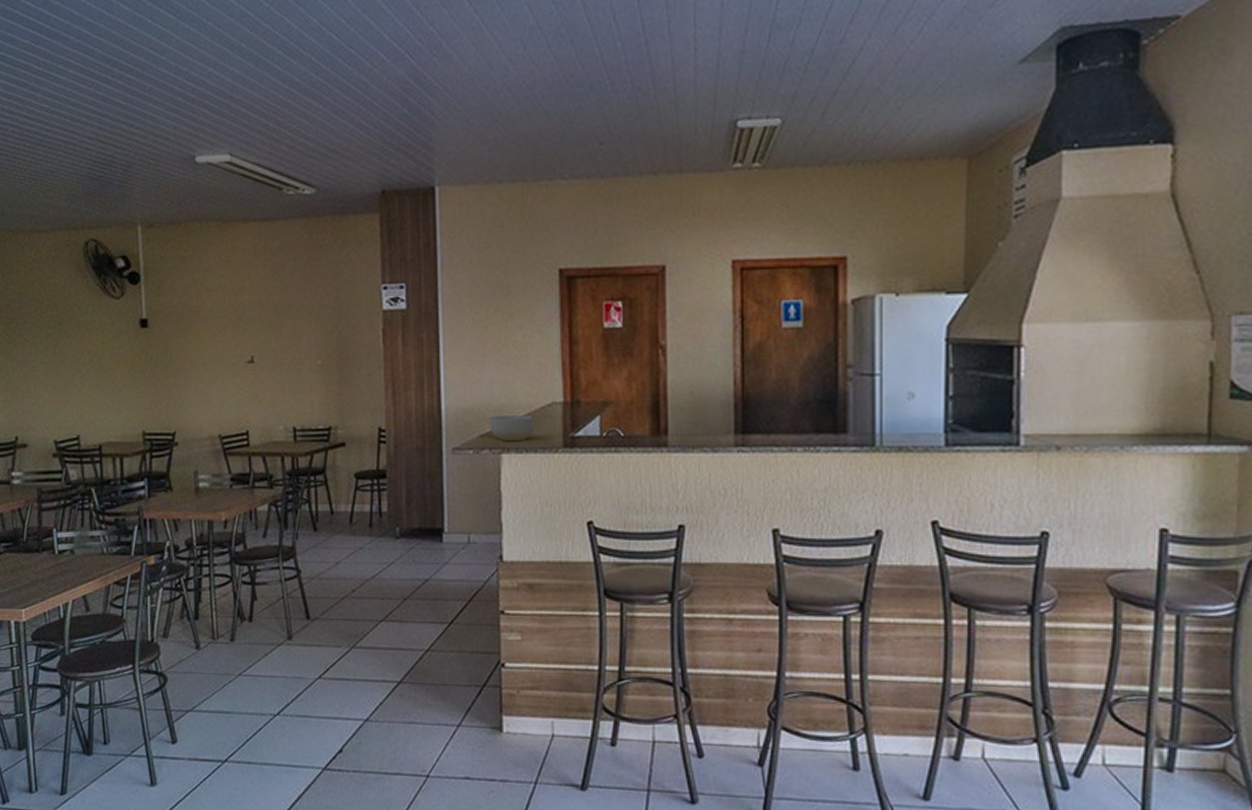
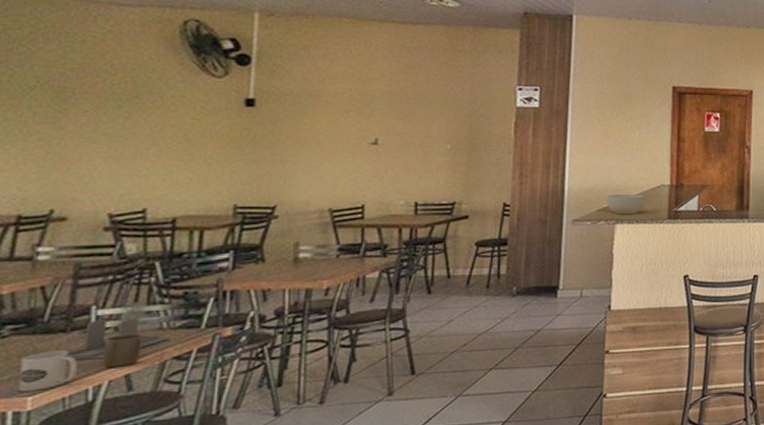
mug: none [14,569,50,604] -> present [18,350,77,392]
napkin holder: none [42,542,110,579] -> present [66,318,170,360]
cup: none [66,556,92,588] -> present [102,333,143,368]

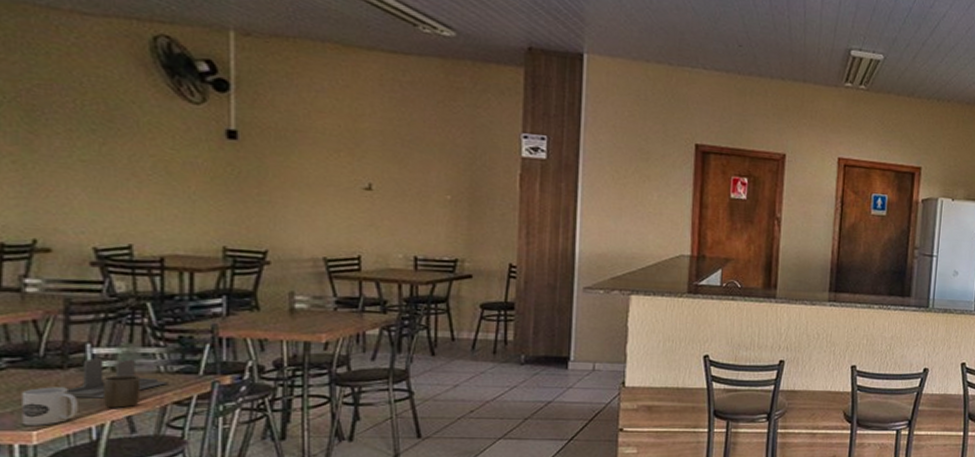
bowl: present [607,195,646,215] -> none [621,262,664,286]

